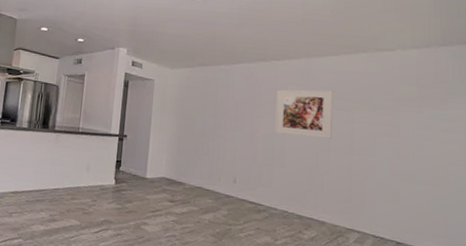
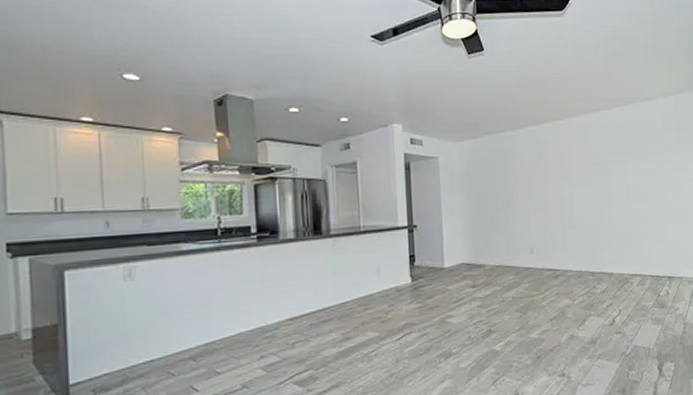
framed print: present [275,89,333,139] -> none [561,145,612,196]

